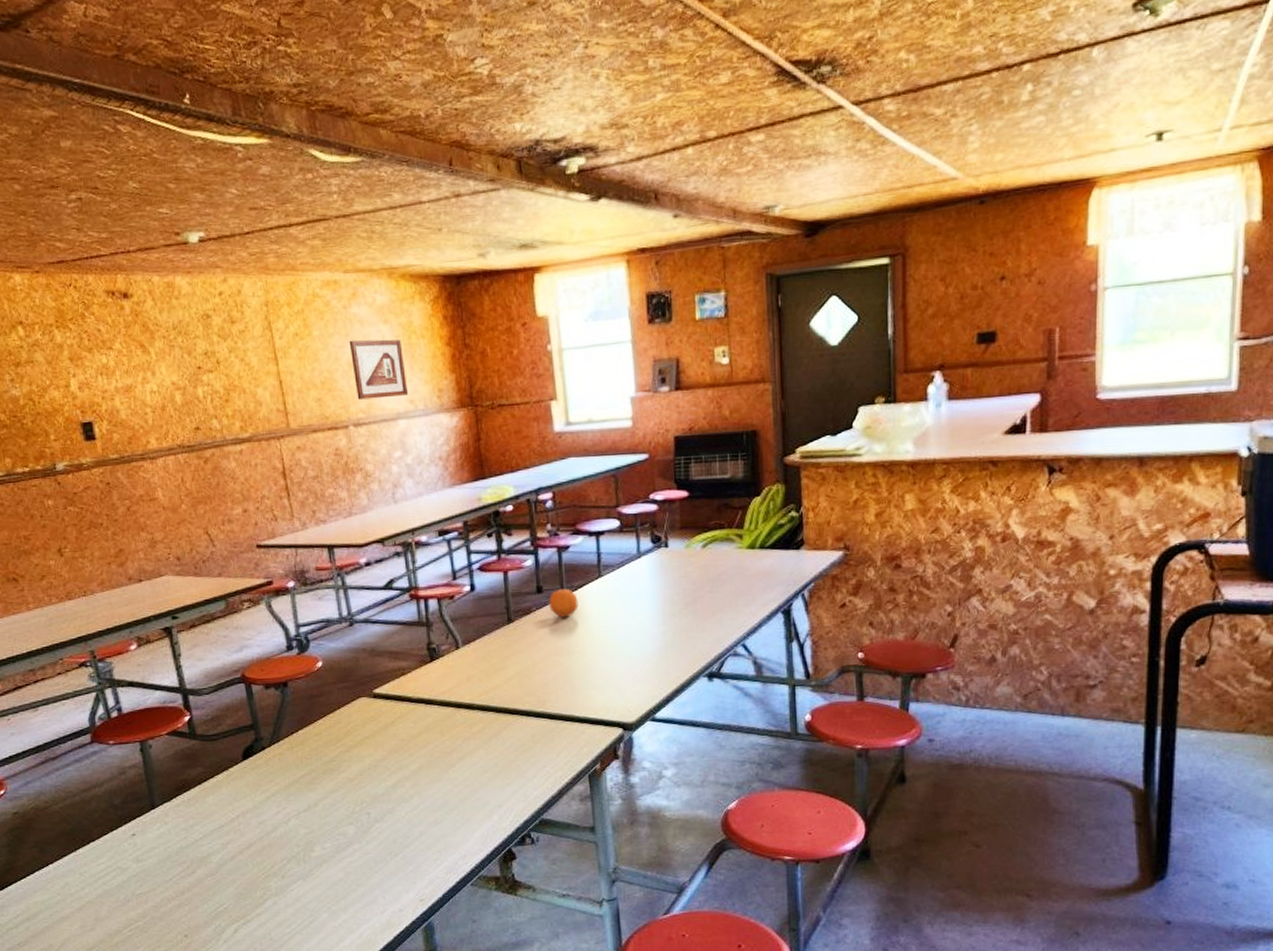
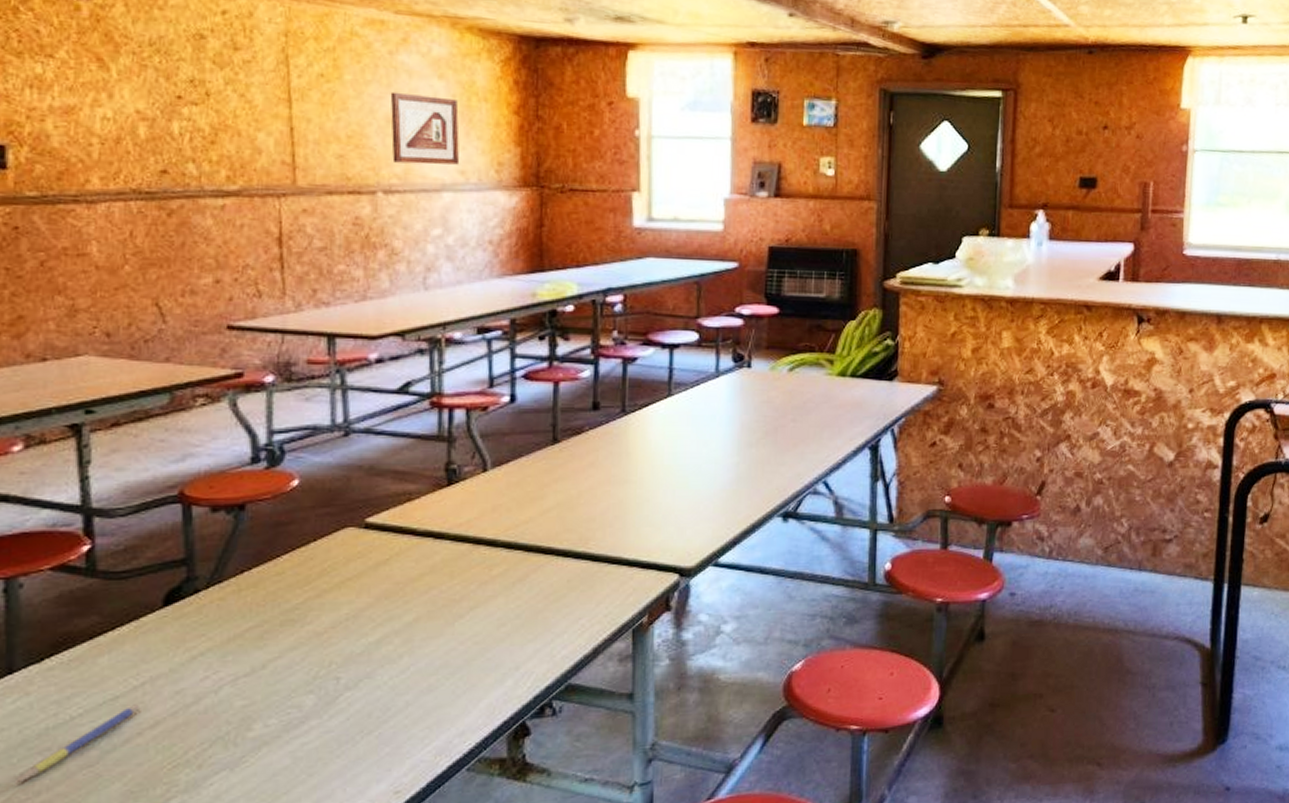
pen: none [168,831,239,886] -> present [15,704,141,784]
fruit: present [548,588,579,618] -> none [605,406,641,441]

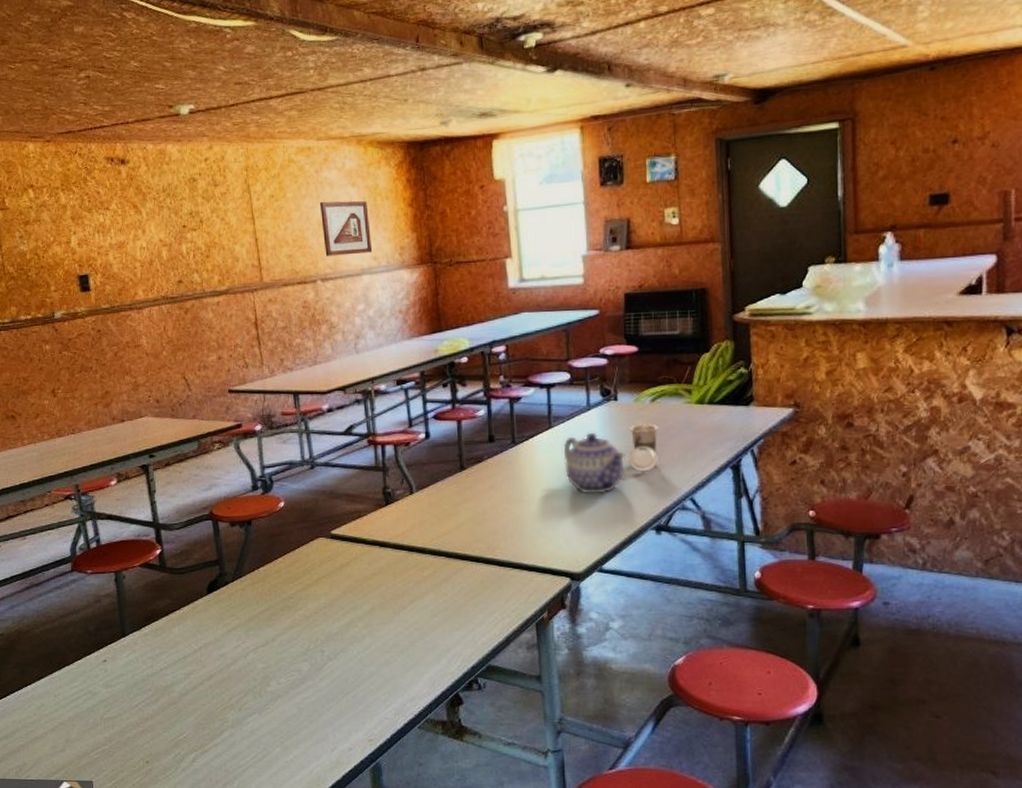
pen: present [15,704,141,784] -> none [133,662,201,712]
teapot: none [683,402,755,475] -> present [563,432,625,494]
cup: none [758,396,794,452] -> present [628,423,658,473]

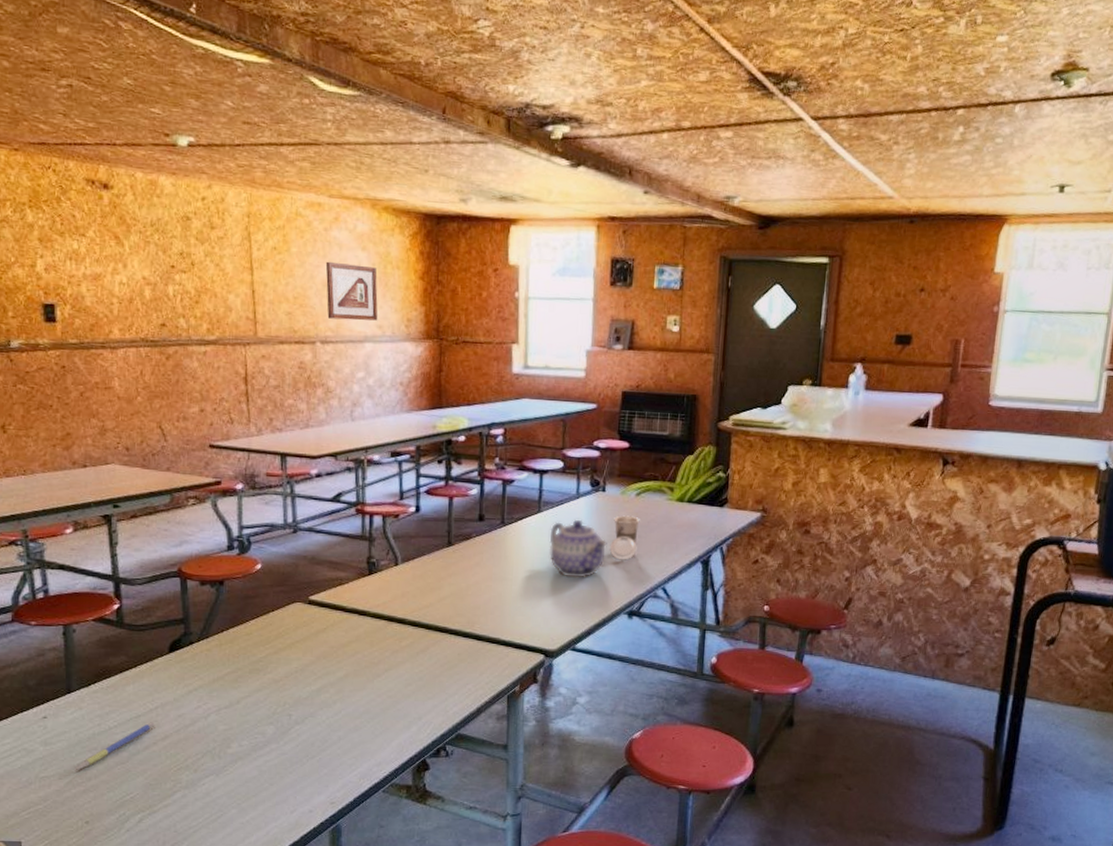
pen: none [133,662,201,712] -> present [75,722,155,771]

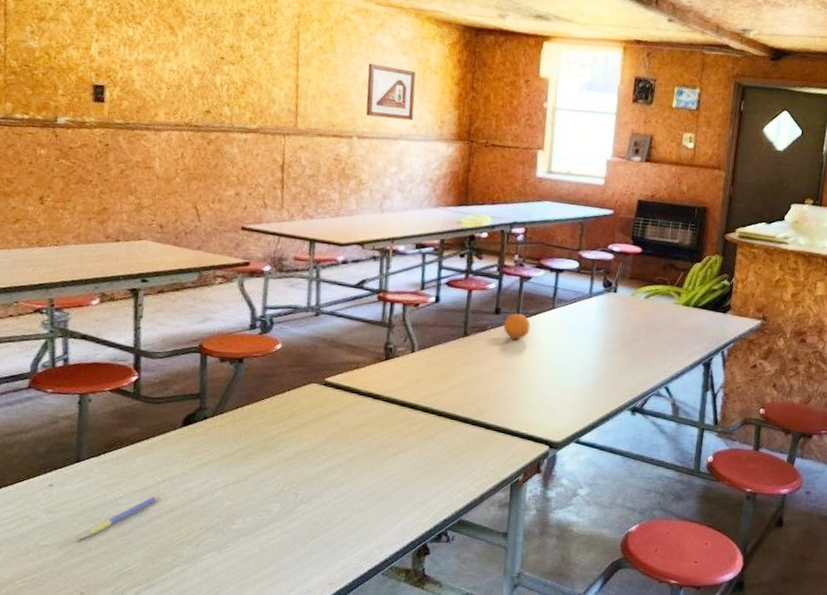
fruit: none [488,519,517,547] -> present [503,313,531,340]
teapot: present [549,519,607,578] -> none [560,317,616,374]
cup: present [609,515,640,561] -> none [617,316,648,360]

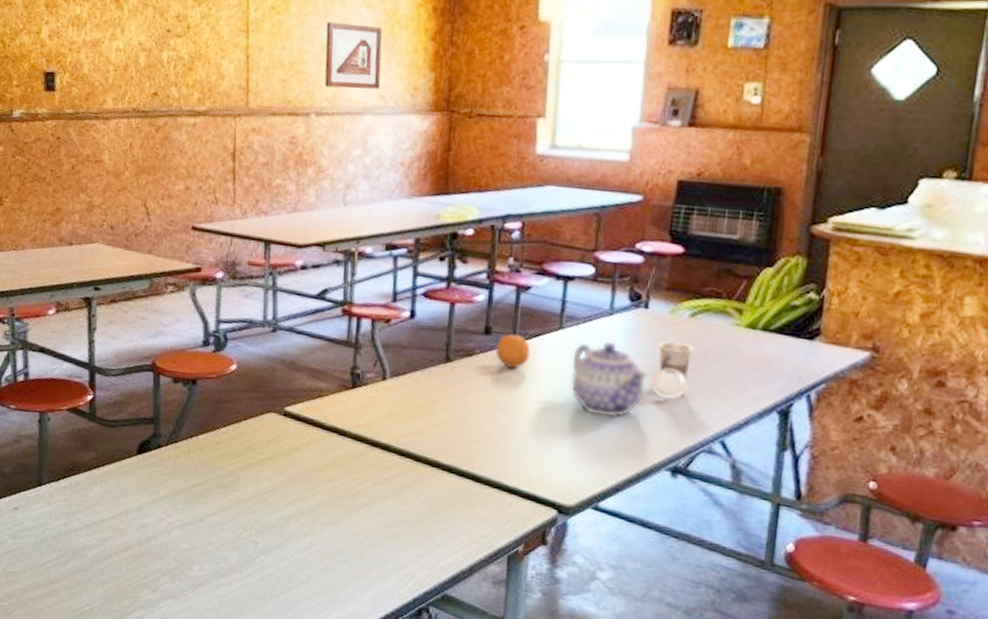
pen: present [75,495,162,541] -> none [39,529,119,572]
teapot: none [560,317,616,374] -> present [570,341,648,418]
cup: none [617,316,648,360] -> present [650,341,694,401]

